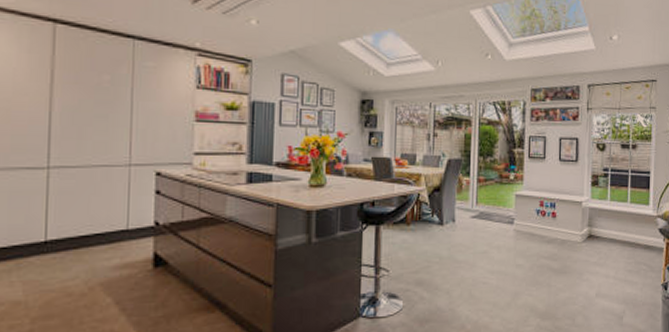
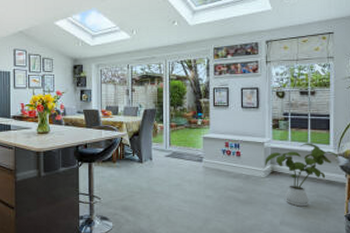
house plant: none [582,203,658,276] -> present [265,143,339,207]

